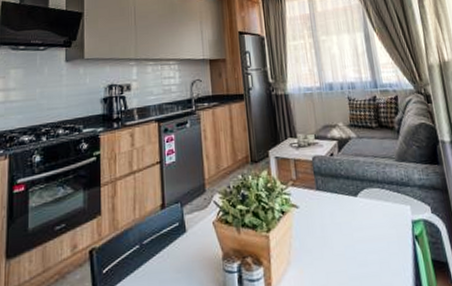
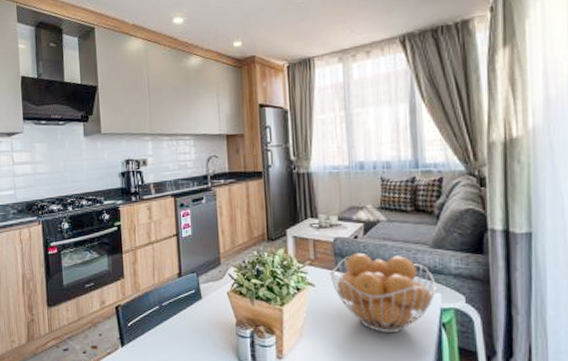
fruit basket: none [311,169,406,252] -> present [329,252,437,334]

